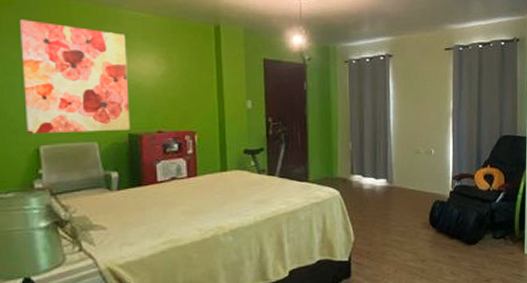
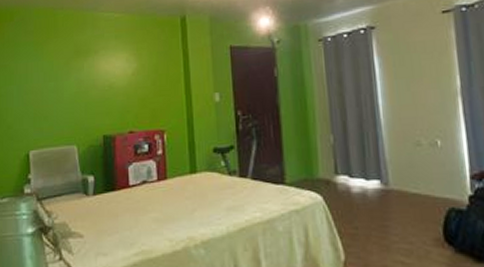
wall art: present [20,20,130,134] -> none [18,32,105,140]

